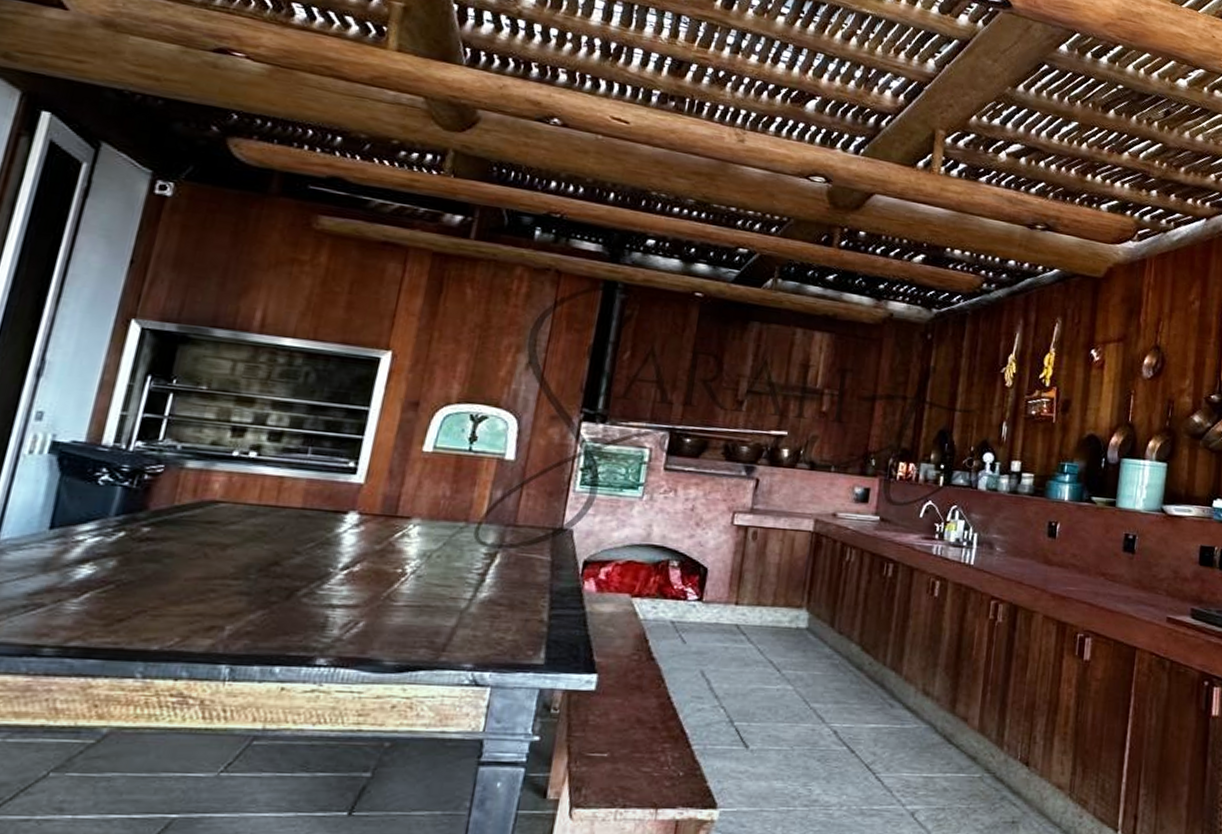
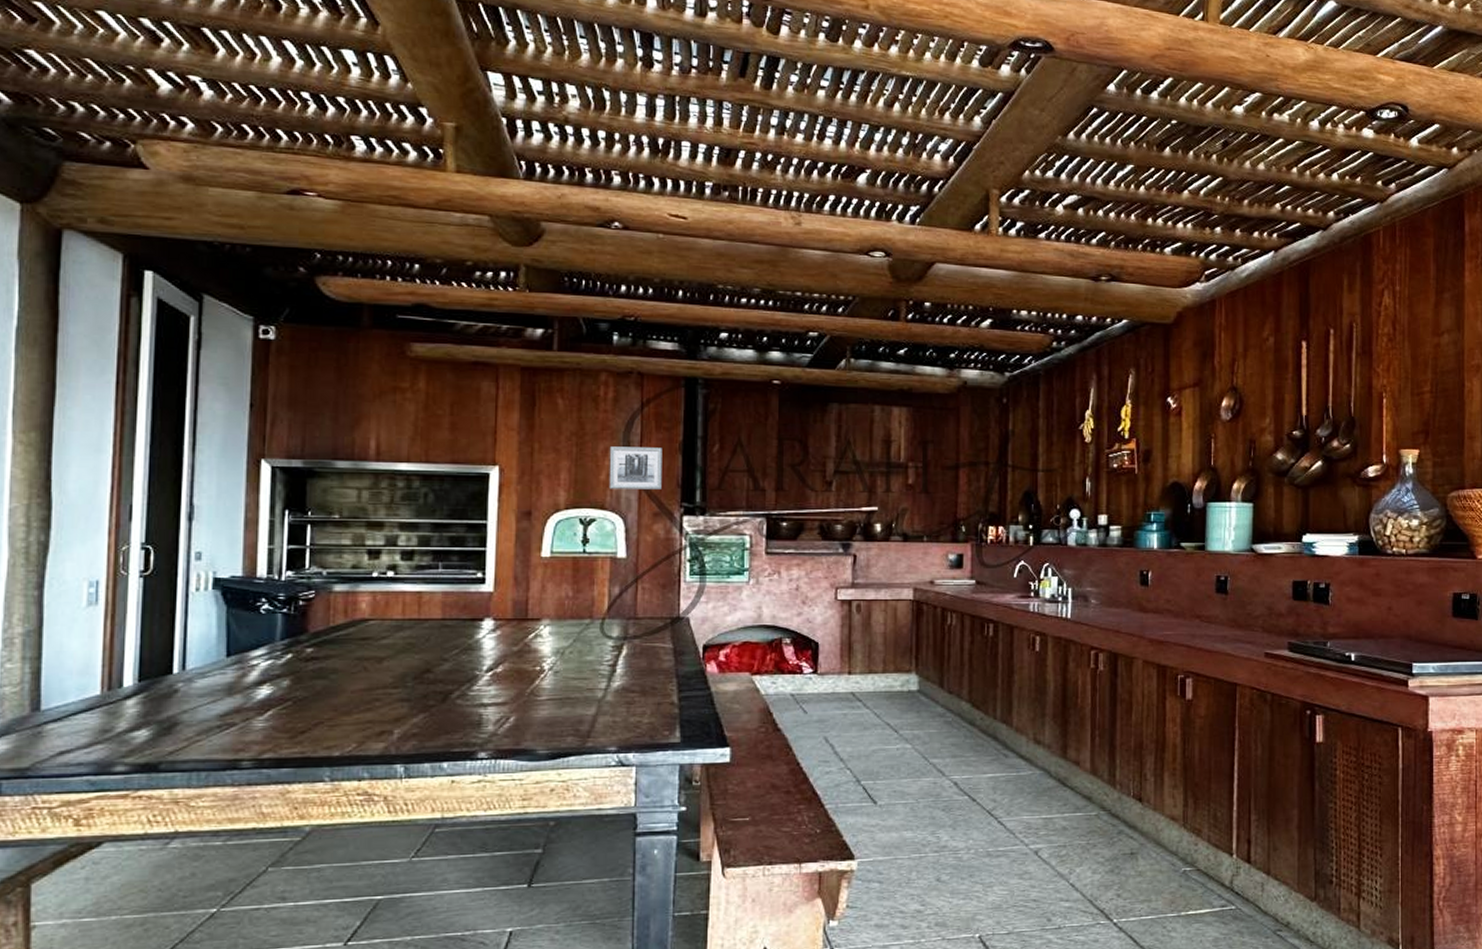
wall art: none [507,343,570,393] -> present [608,446,662,490]

